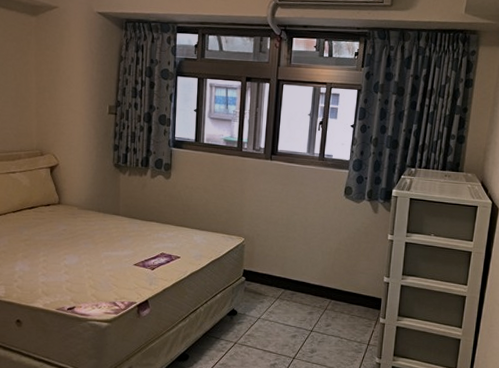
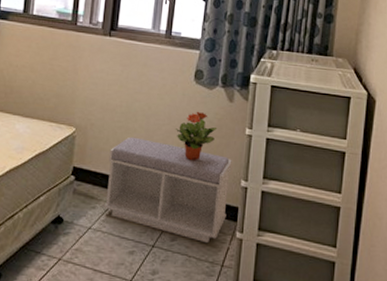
bench: none [270,244,376,328] -> present [104,136,232,244]
potted plant: none [328,221,364,263] -> present [175,111,218,161]

